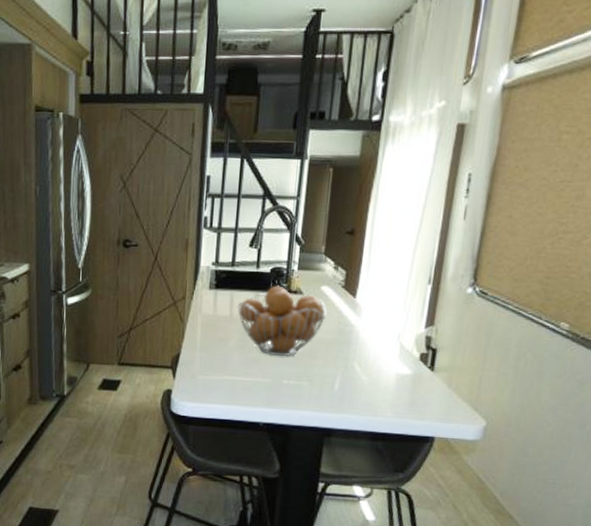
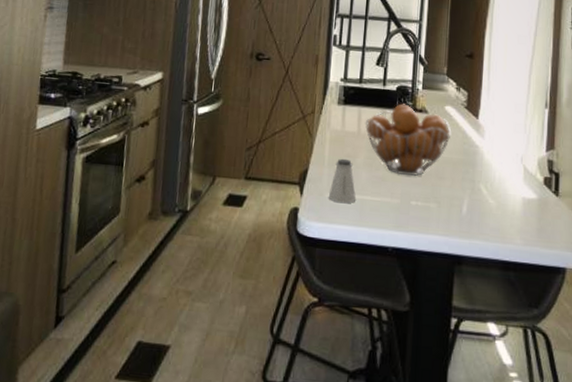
saltshaker: none [200,342,229,385] -> present [328,158,357,204]

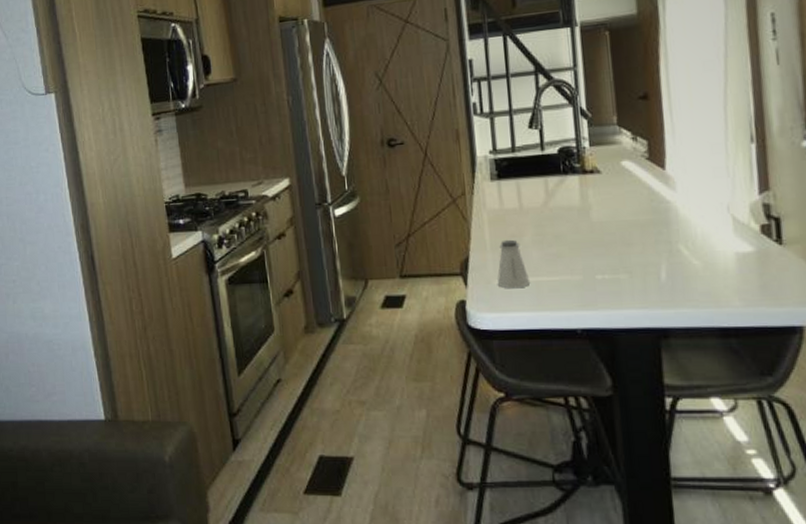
fruit basket: present [365,103,452,176] -> none [526,167,634,249]

